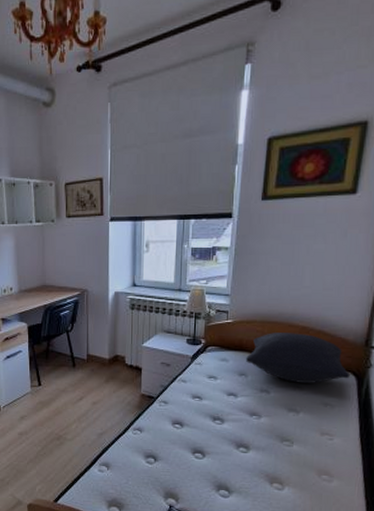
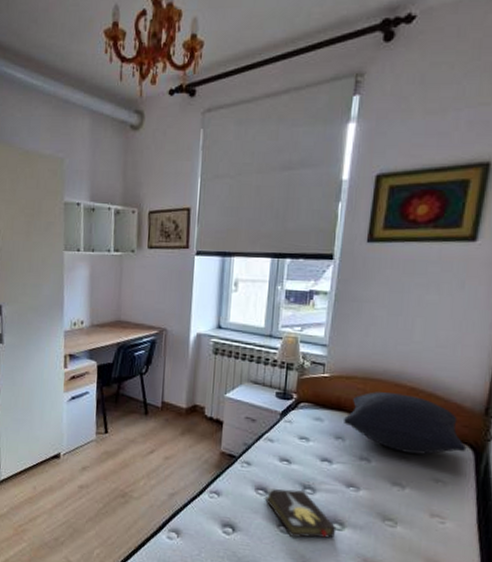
hardback book: none [180,421,243,462] -> present [264,488,337,539]

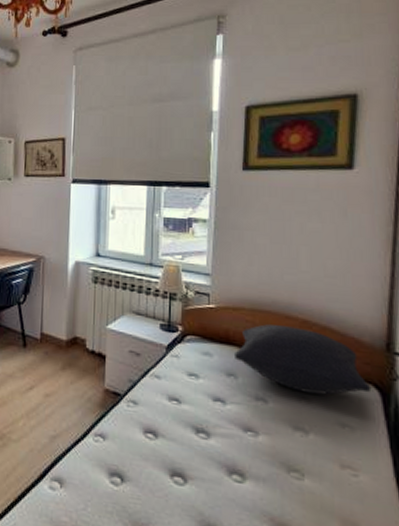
hardback book: present [264,488,337,539] -> none [154,431,237,493]

